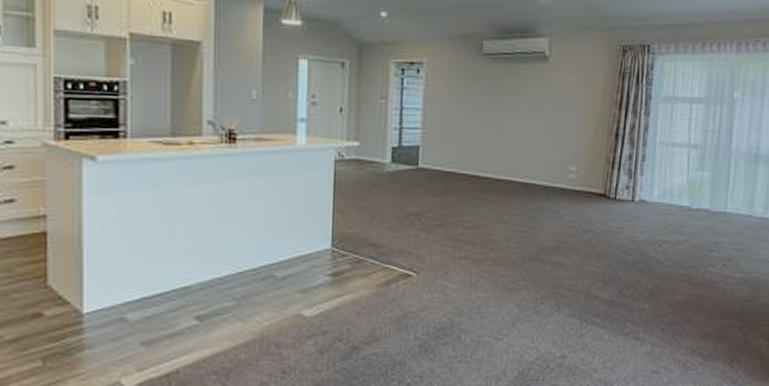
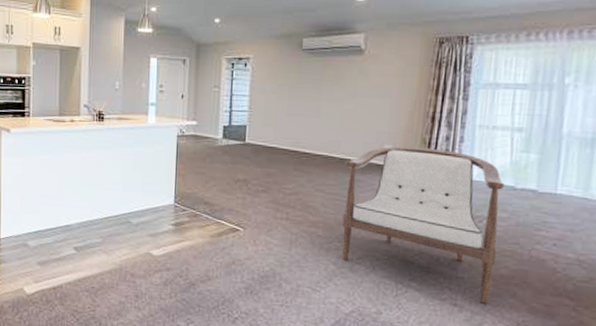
armchair: none [526,167,683,334] -> present [342,146,505,304]

